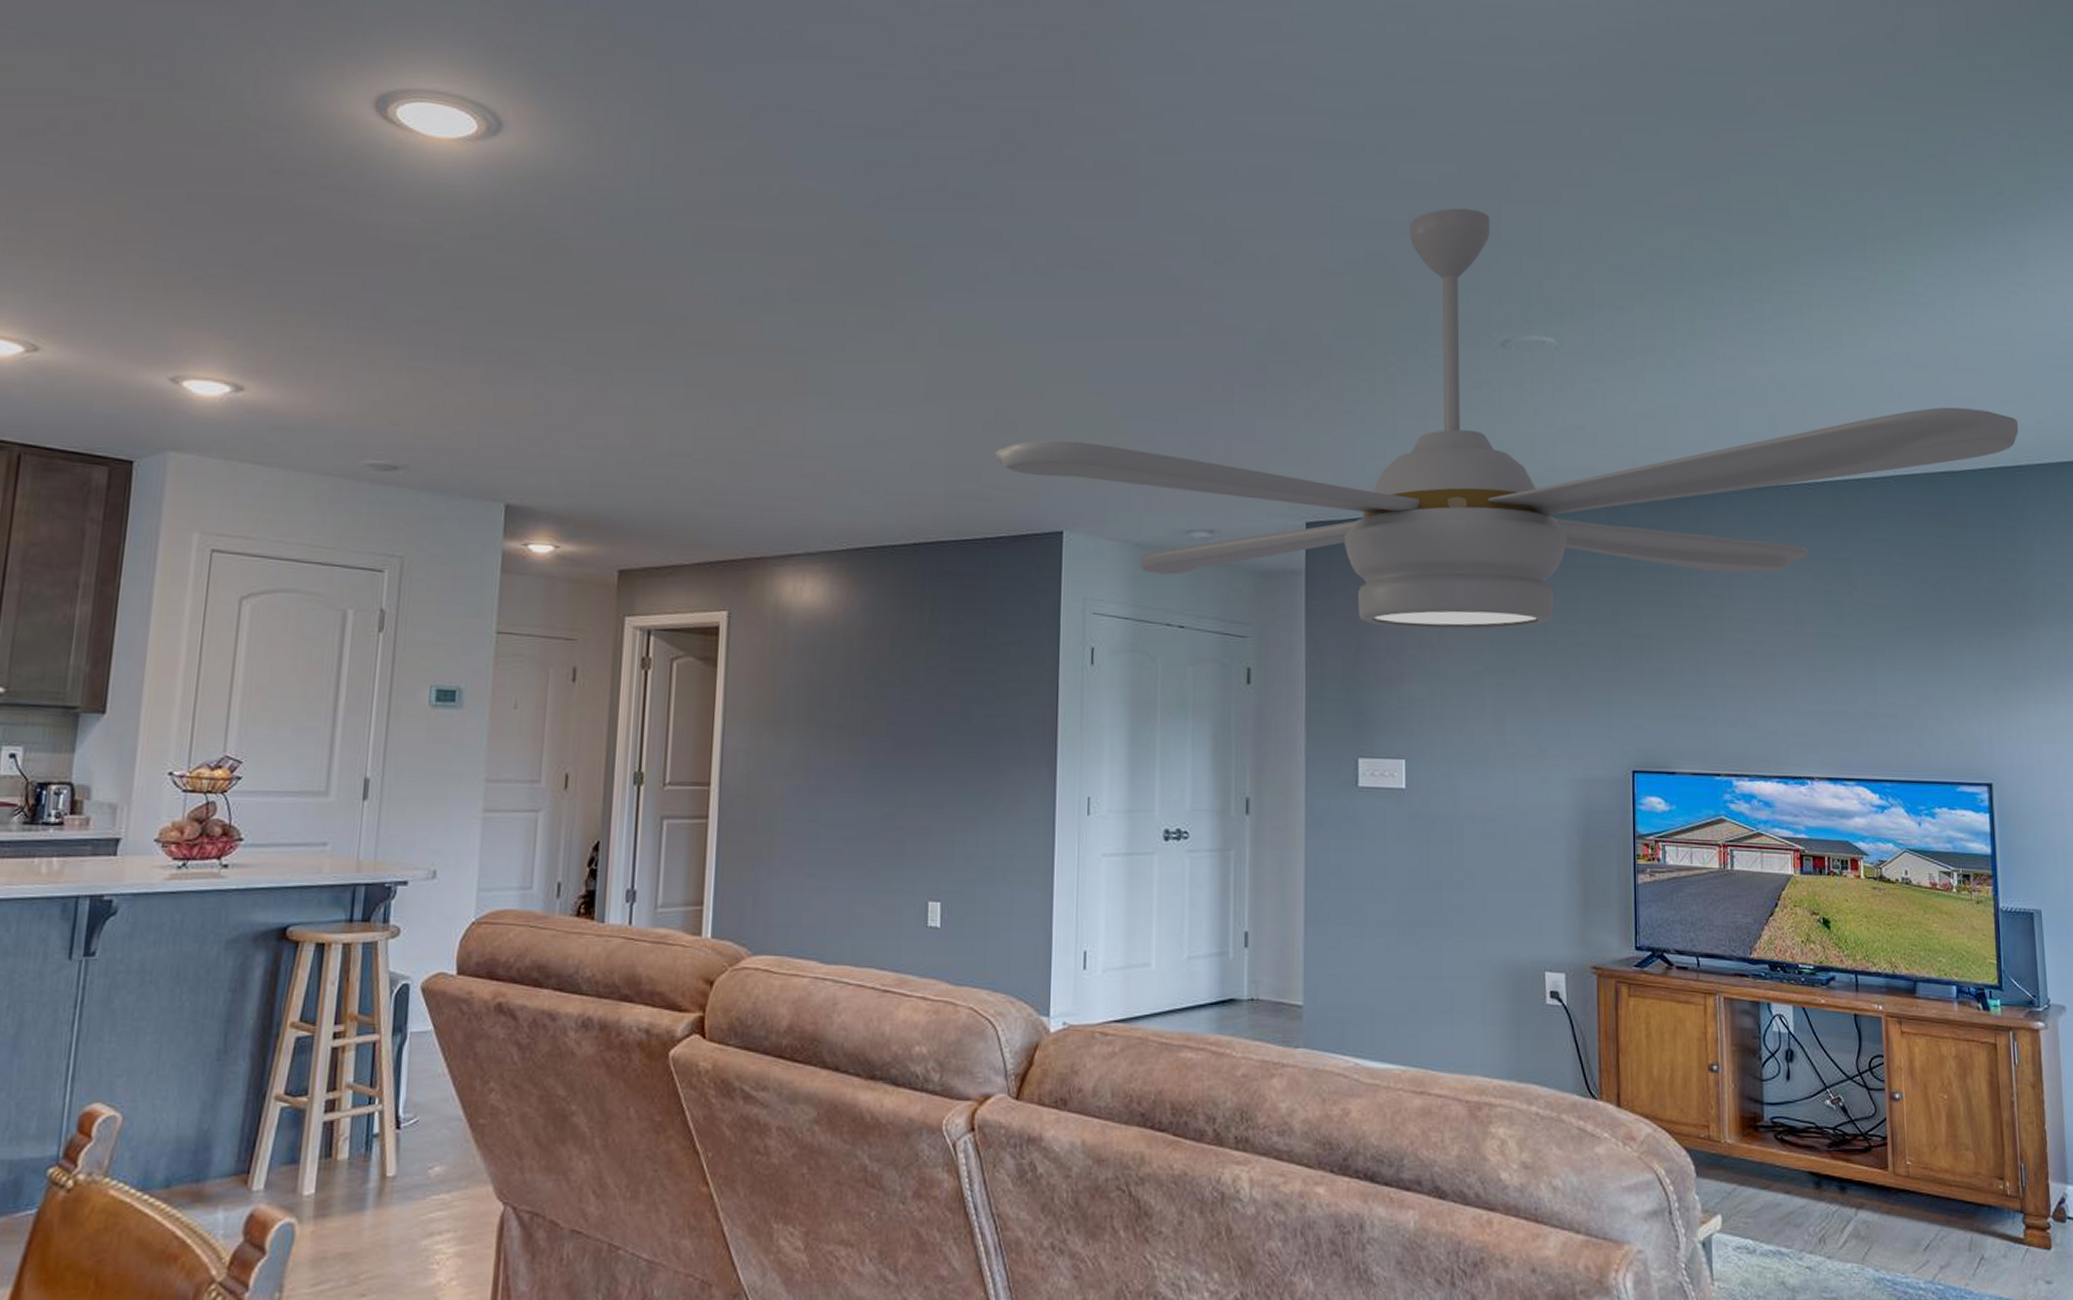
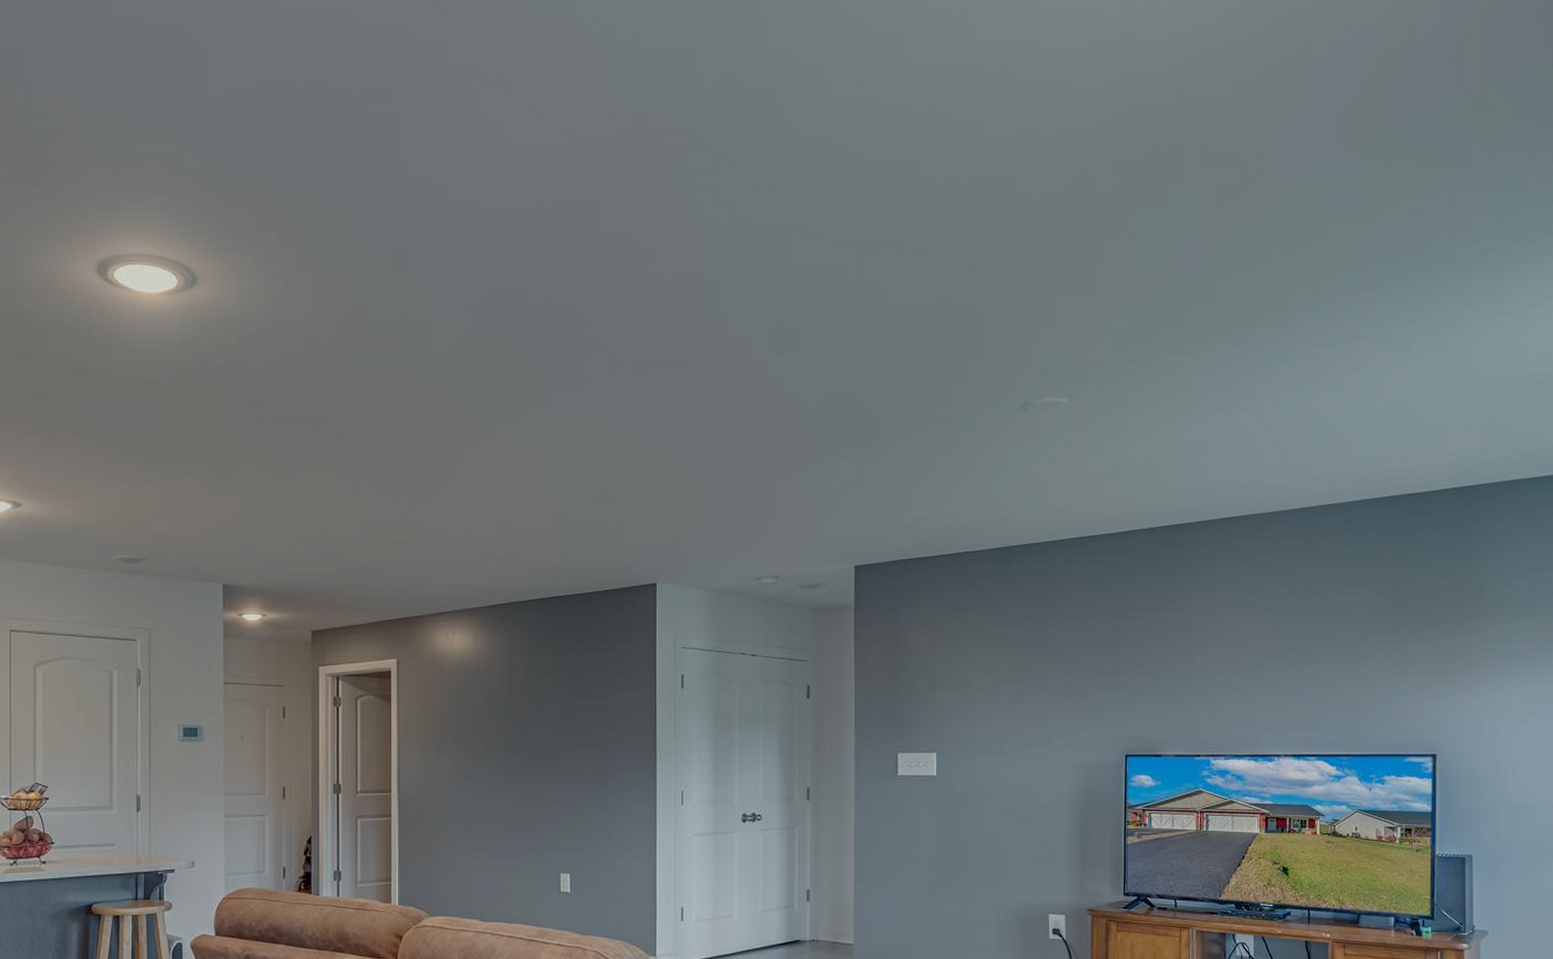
ceiling fan: present [995,208,2019,630] -> none [600,291,1481,648]

